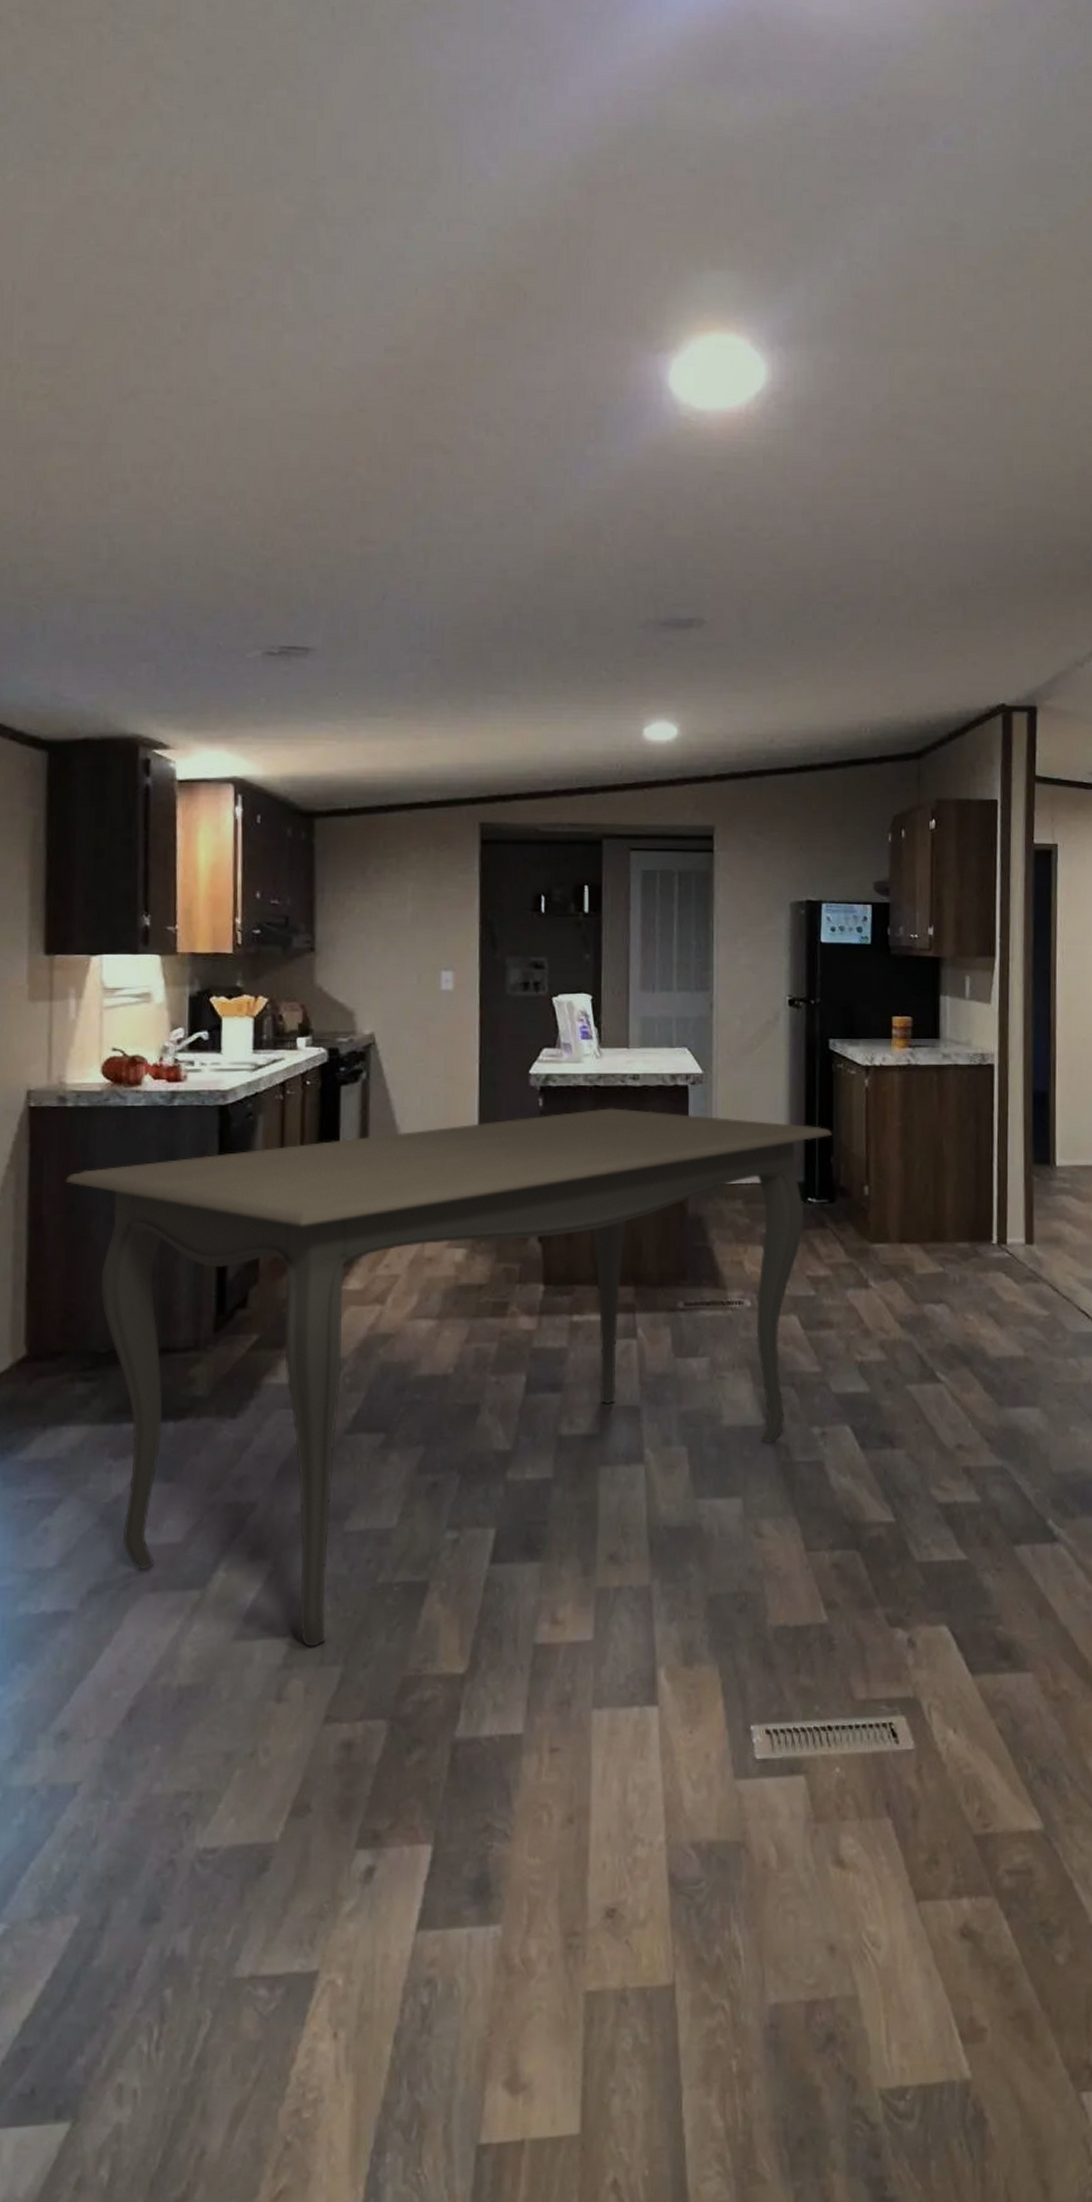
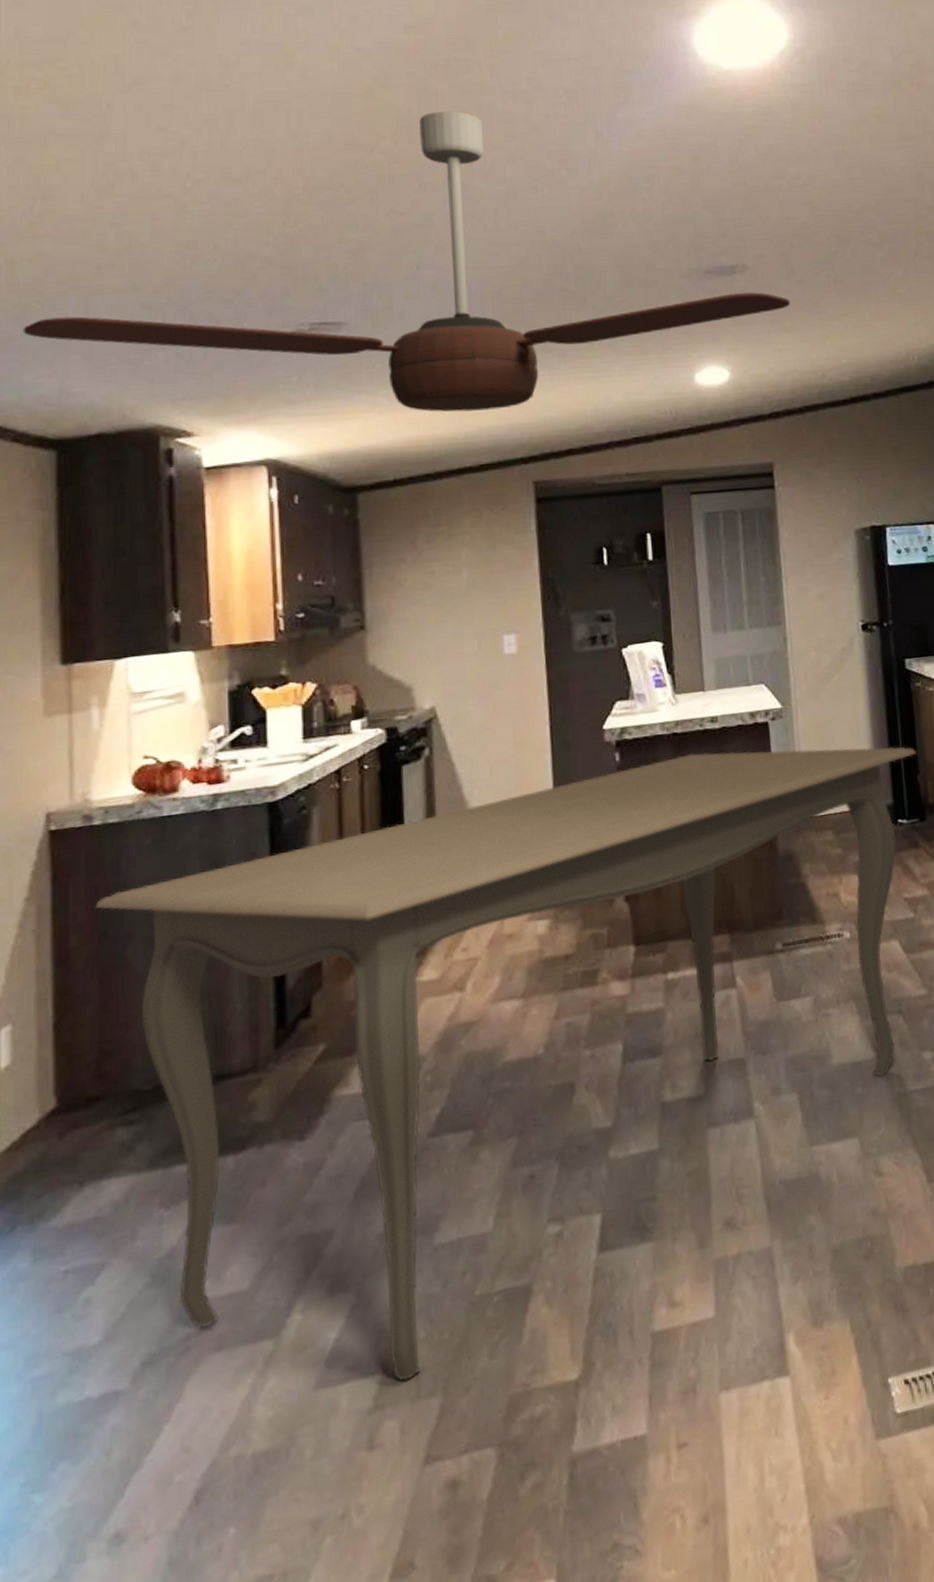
ceiling fan: none [22,439,745,748] -> present [23,111,791,412]

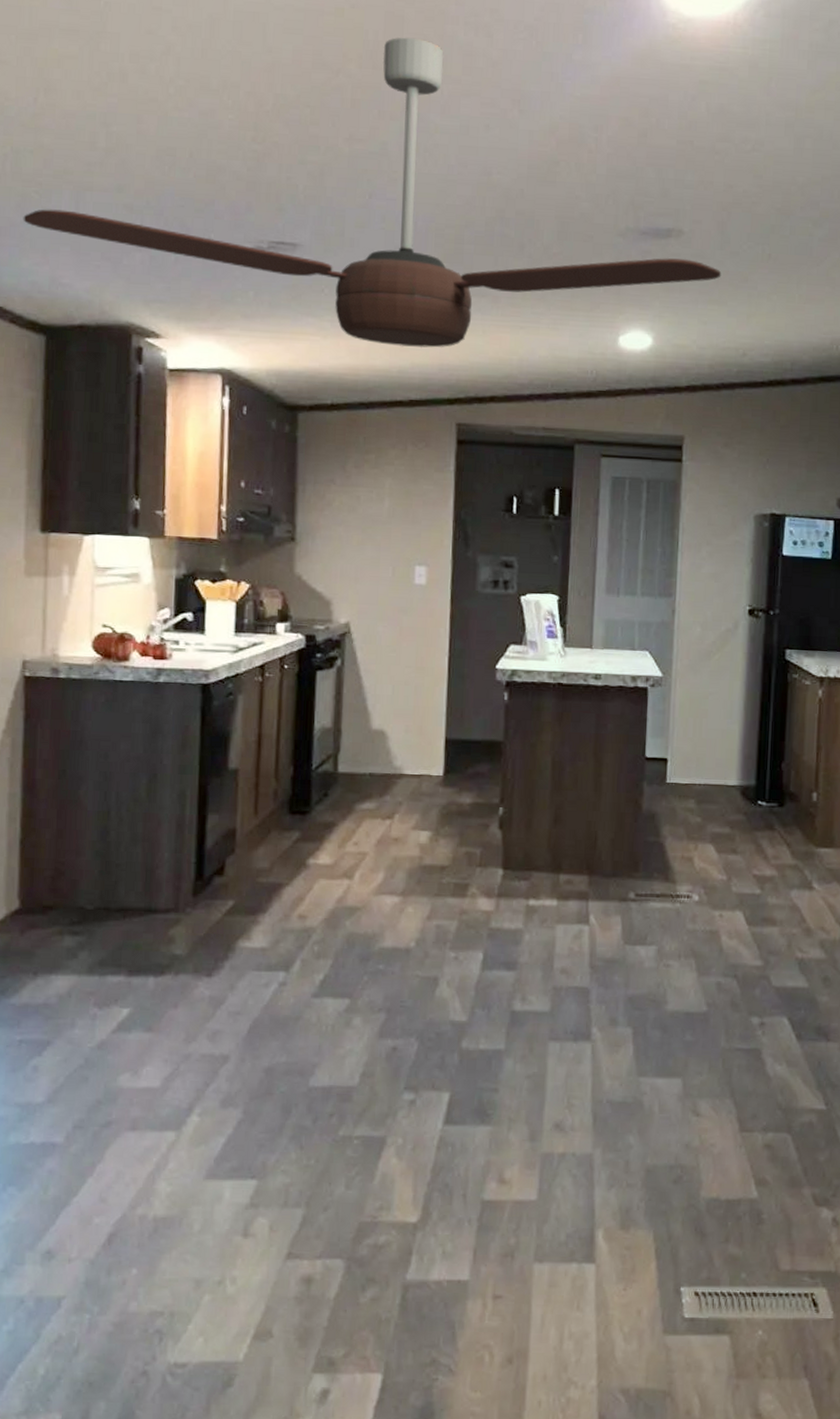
dining table: present [95,746,916,1382] -> none [57,704,784,1190]

